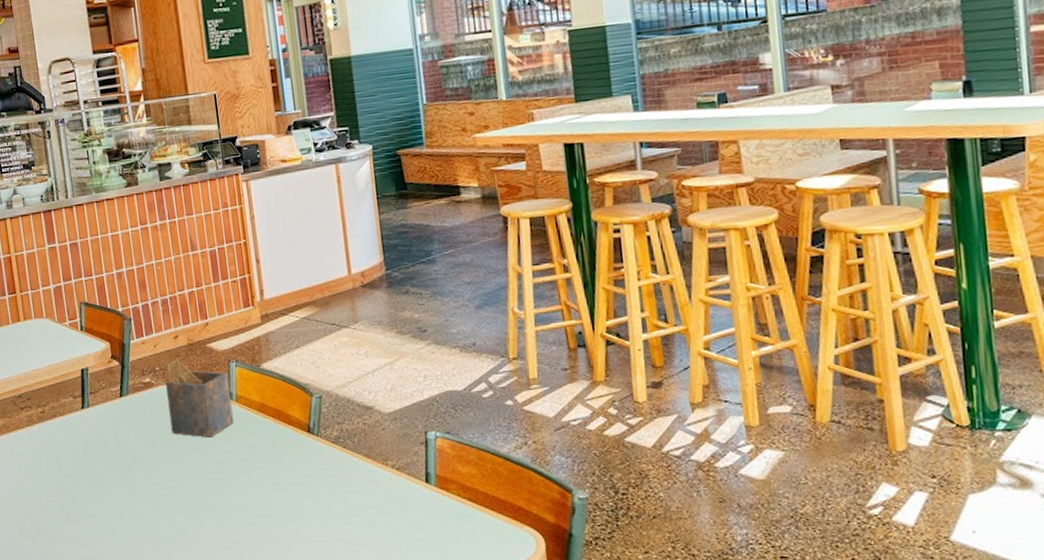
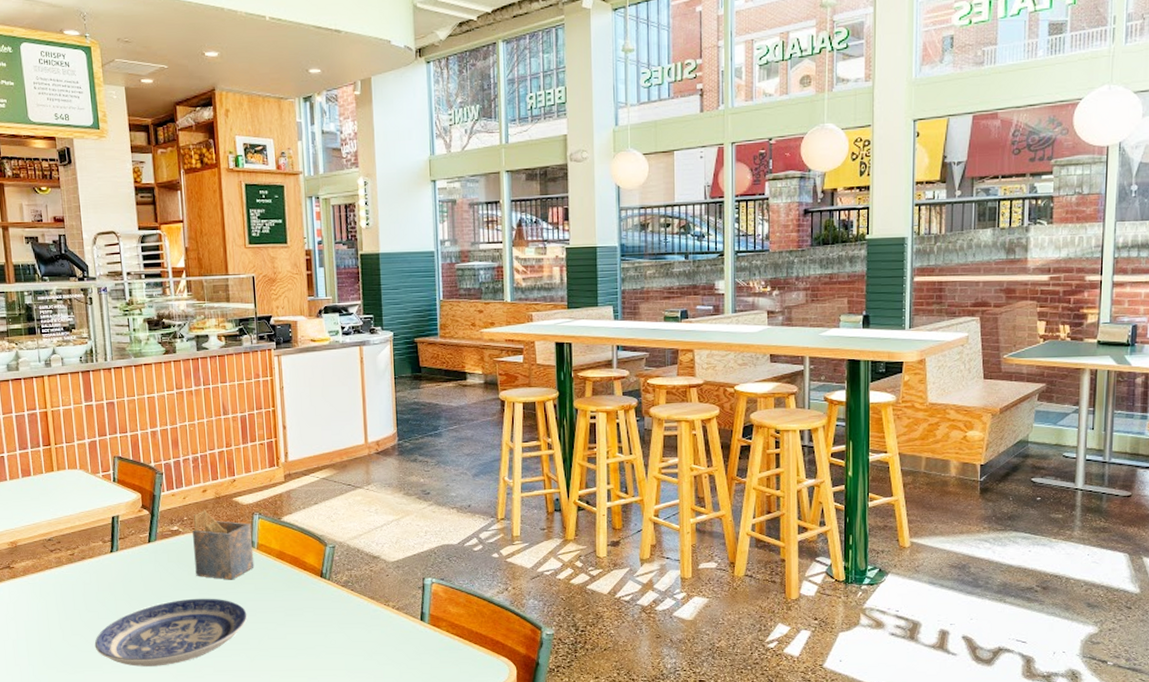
plate: none [70,458,230,537] -> present [94,598,248,667]

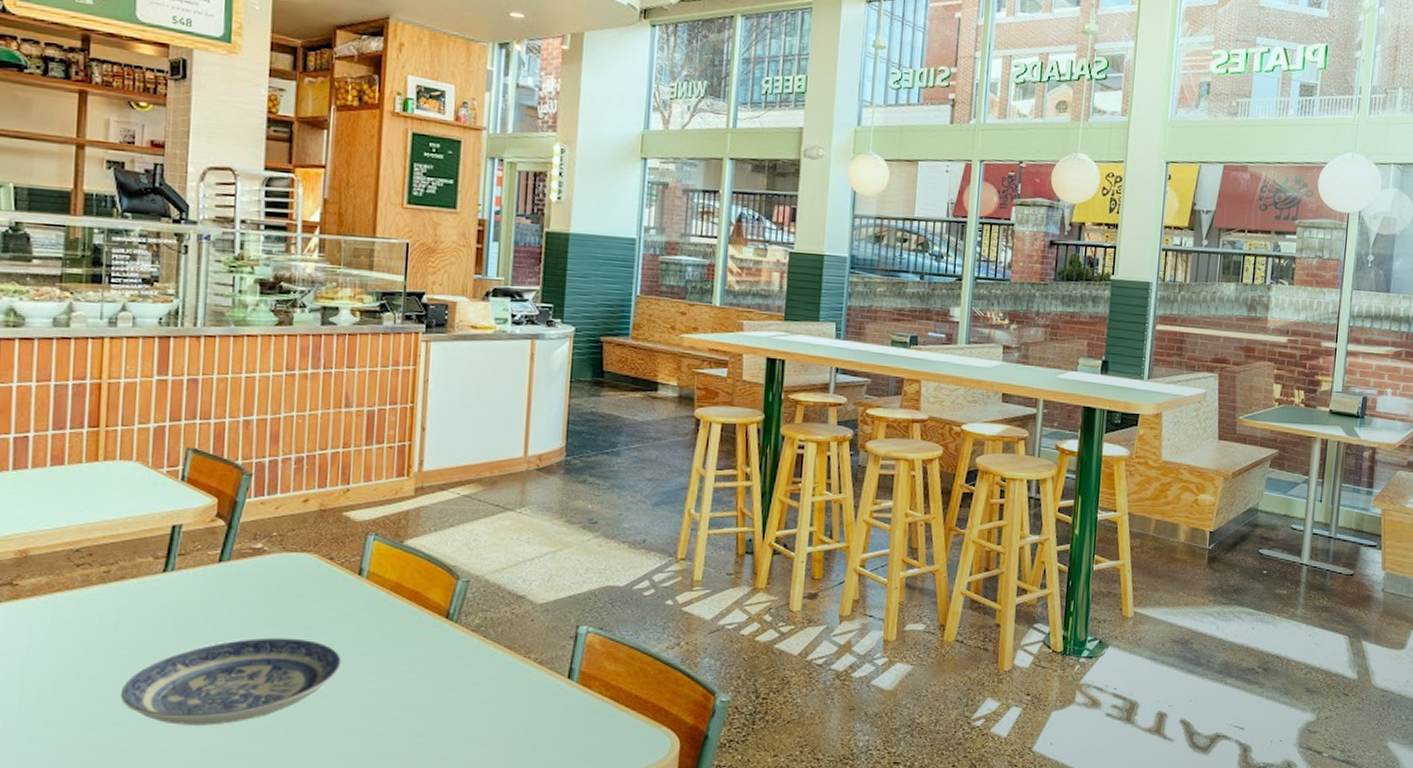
napkin holder: present [193,509,255,580] -> none [279,524,363,617]

